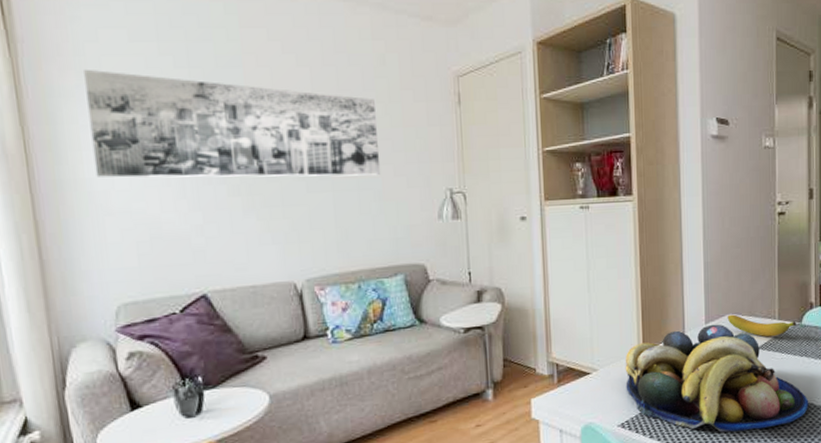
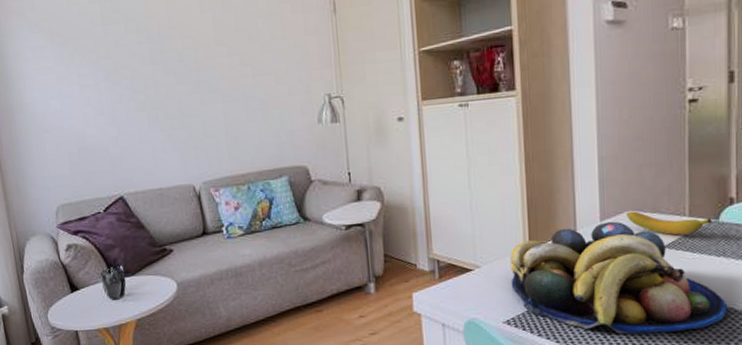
wall art: present [84,68,381,178] -> none [22,11,264,101]

